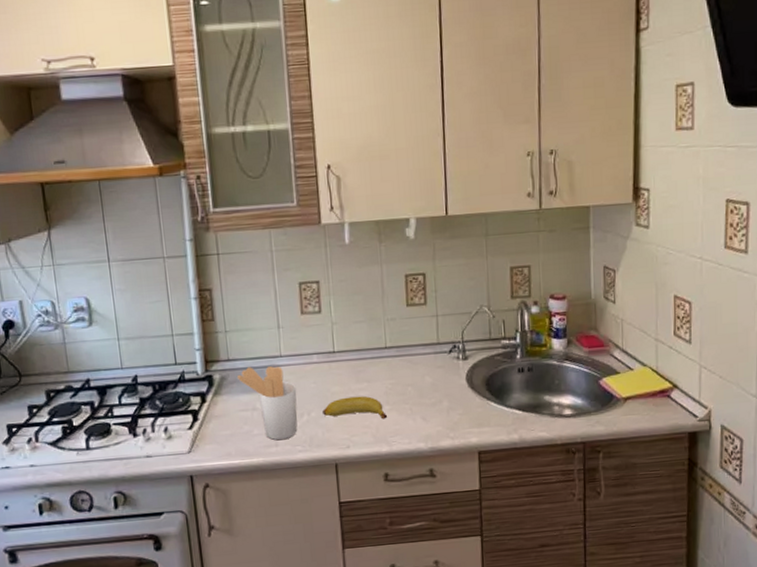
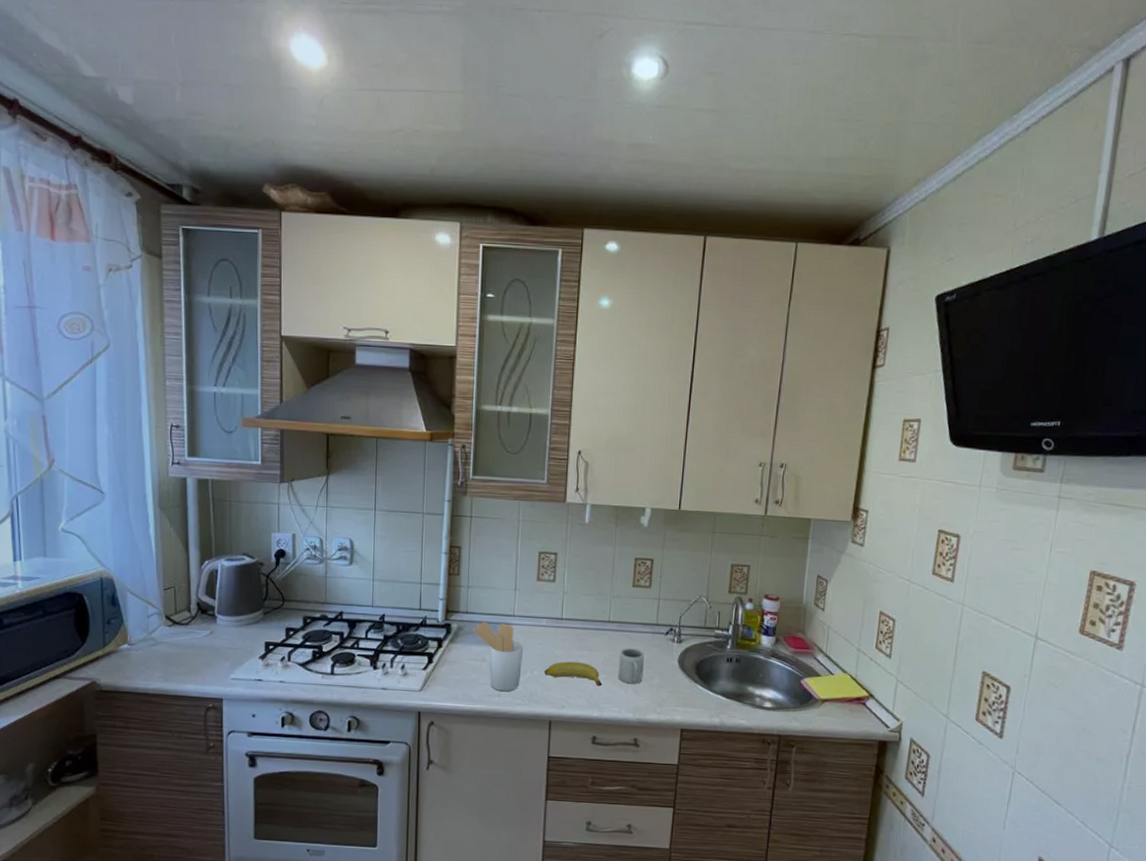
cup: none [402,372,431,412] -> present [618,648,644,684]

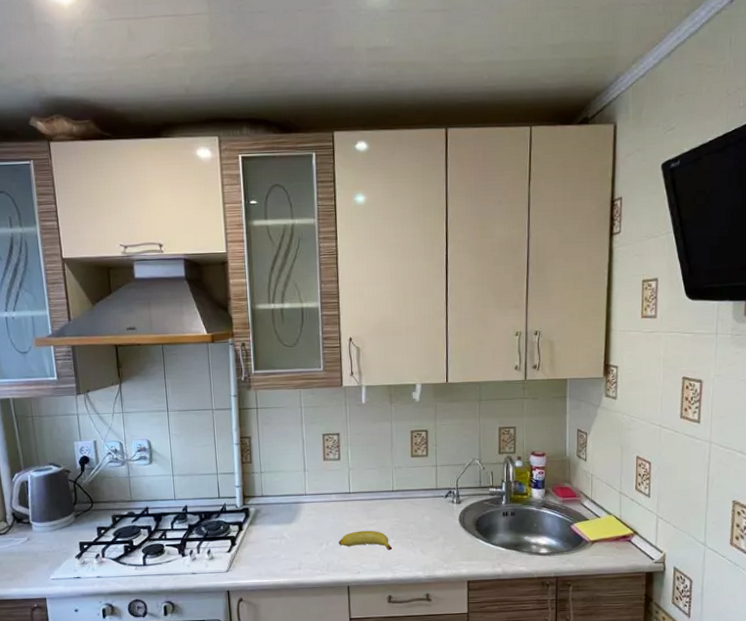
utensil holder: present [473,621,524,692] -> none [269,502,318,565]
cup: present [618,648,644,684] -> none [405,513,429,545]

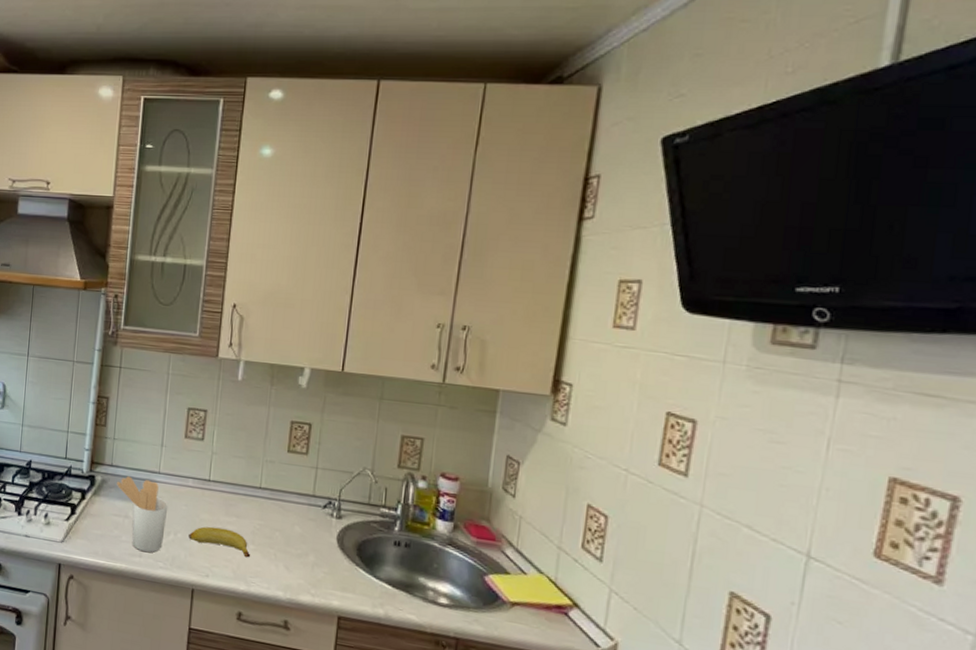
utensil holder: none [269,502,318,565] -> present [117,476,169,553]

